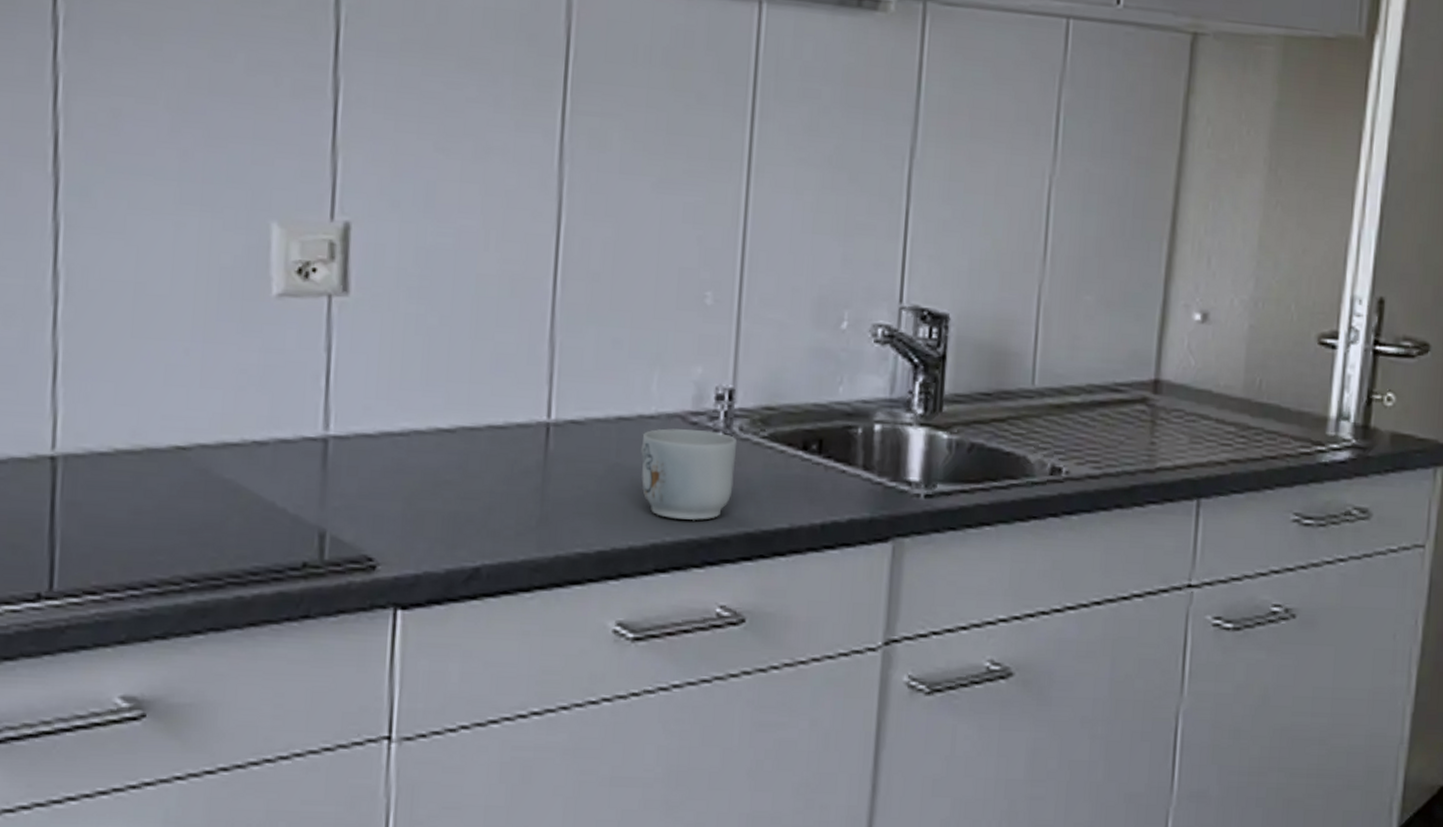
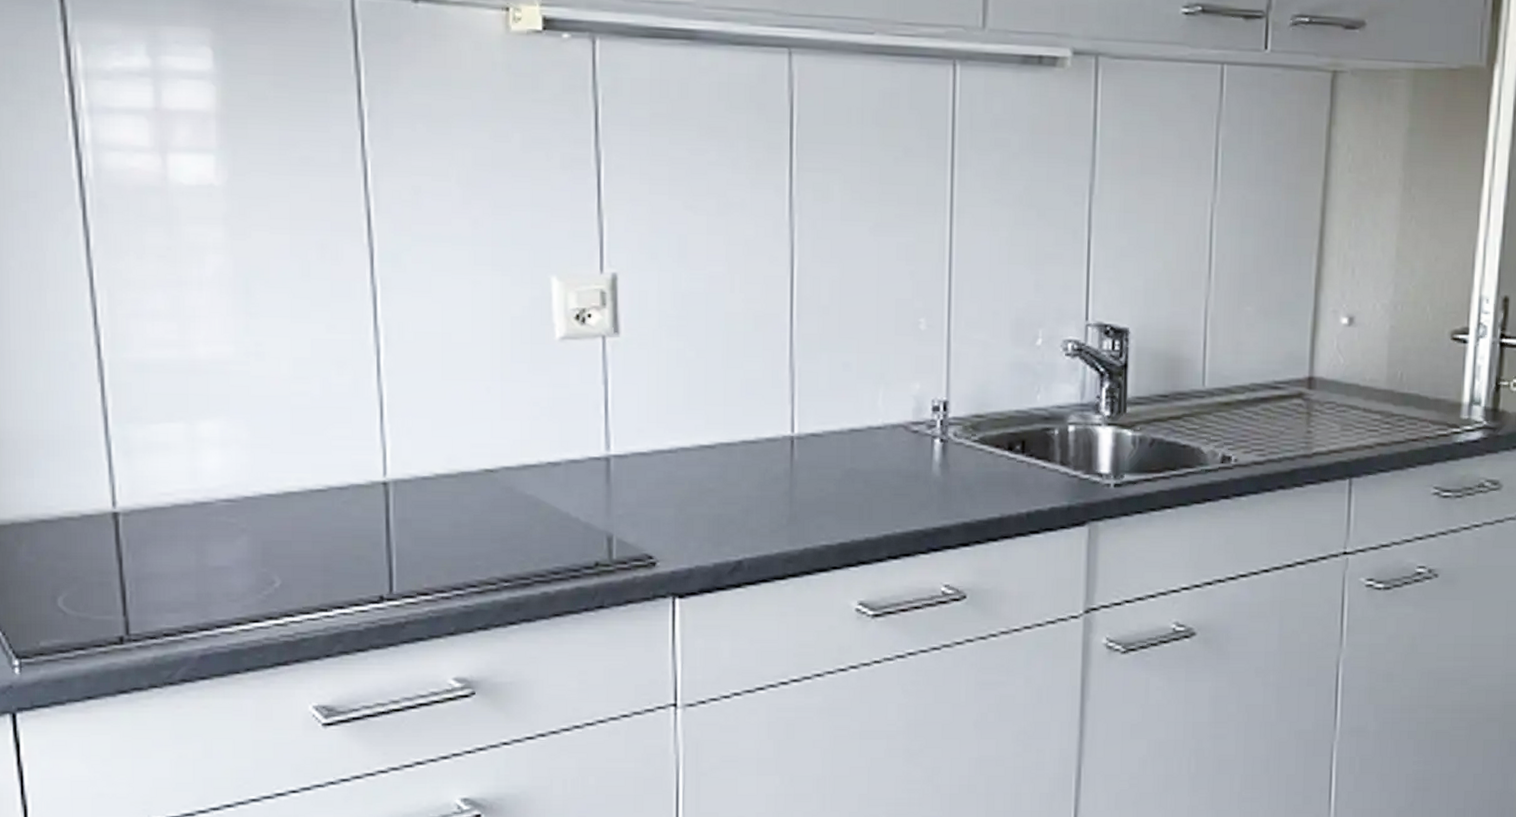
mug: present [641,428,738,521] -> none [871,437,953,515]

